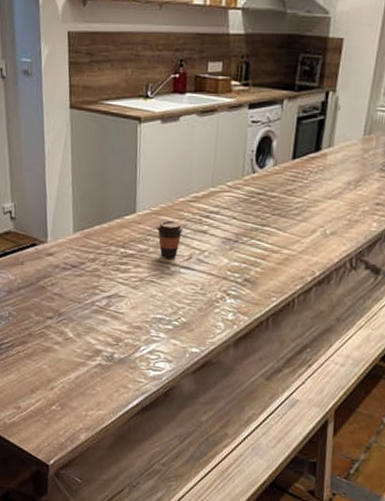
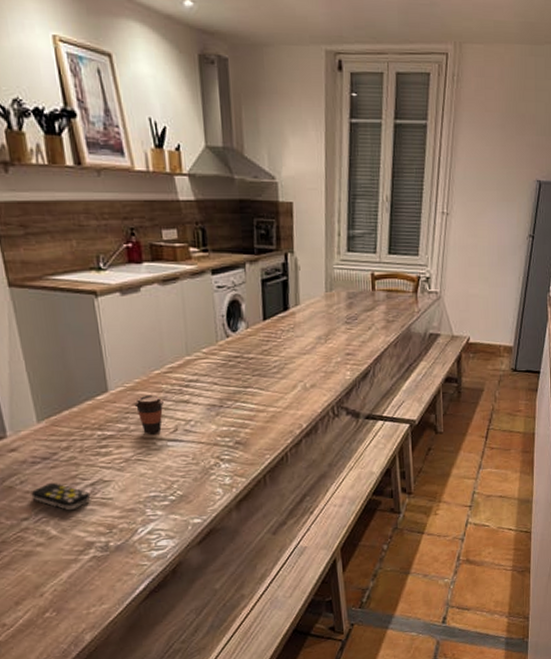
remote control: none [58,289,106,318] -> present [31,483,91,511]

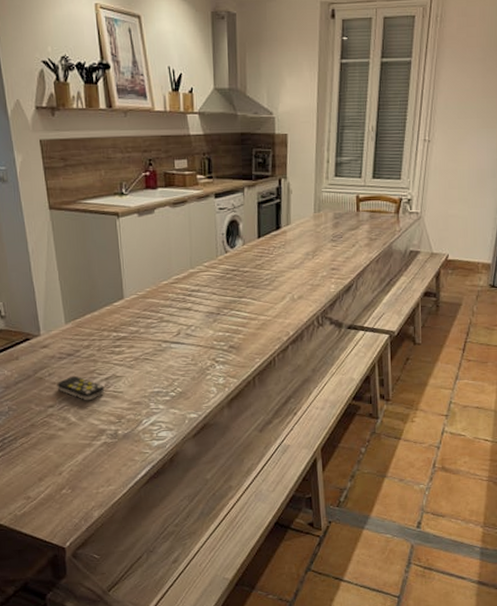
coffee cup: present [134,394,164,435] -> none [145,302,169,337]

